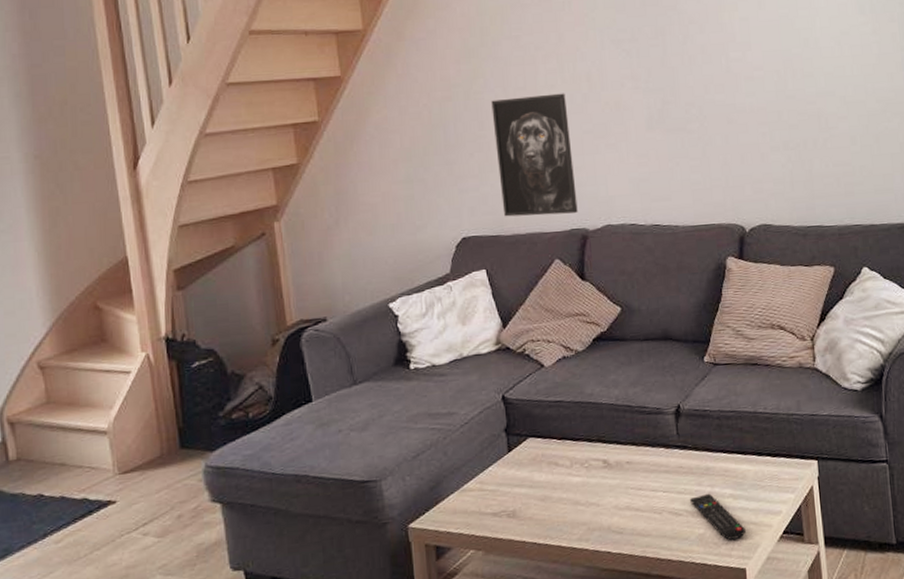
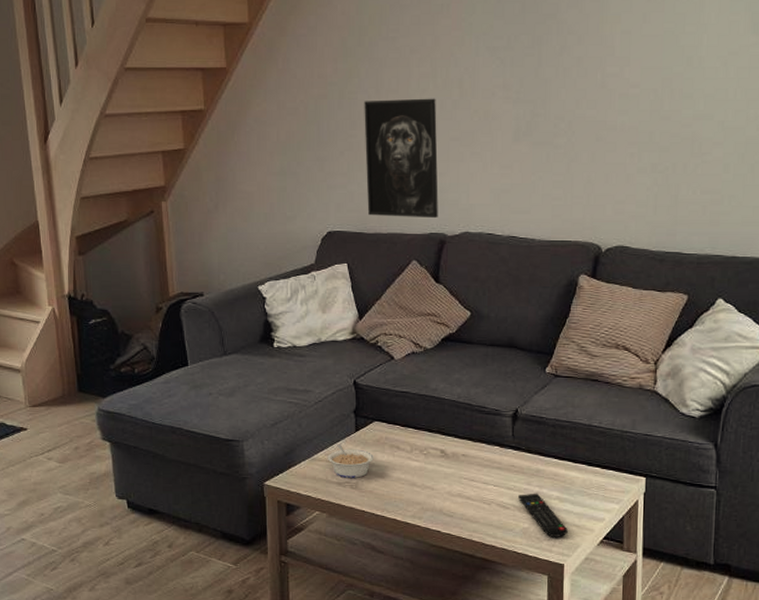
legume: none [478,468,531,507] -> present [327,444,374,479]

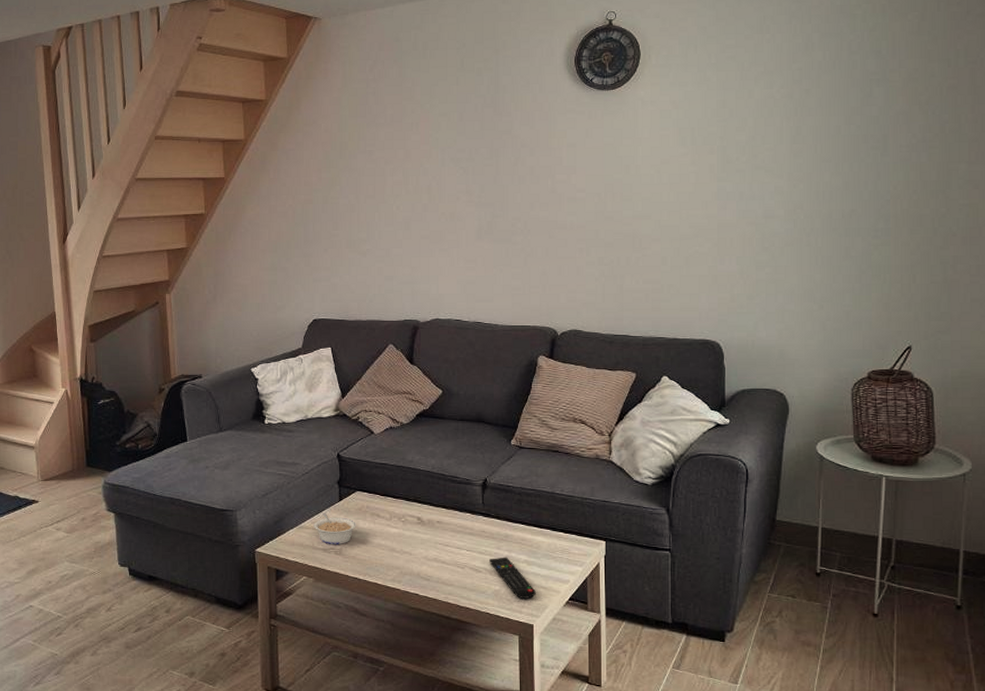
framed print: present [364,98,438,219] -> none [345,202,411,307]

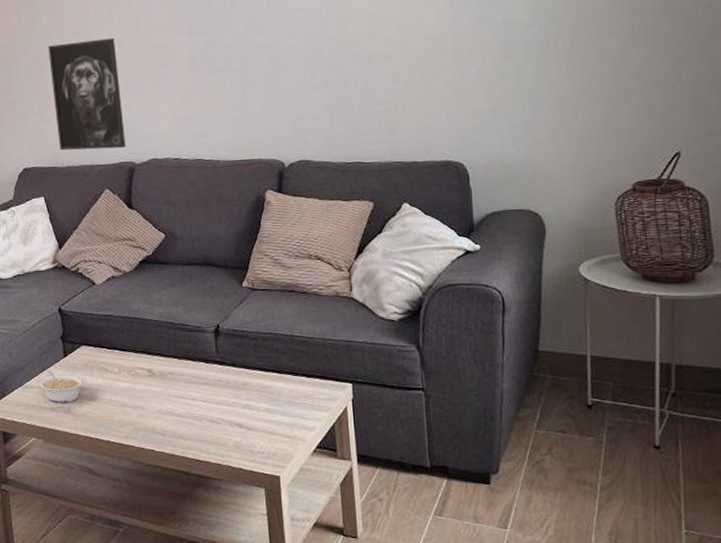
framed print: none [345,202,411,307] -> present [48,38,126,151]
remote control: present [489,557,536,599] -> none [228,406,280,449]

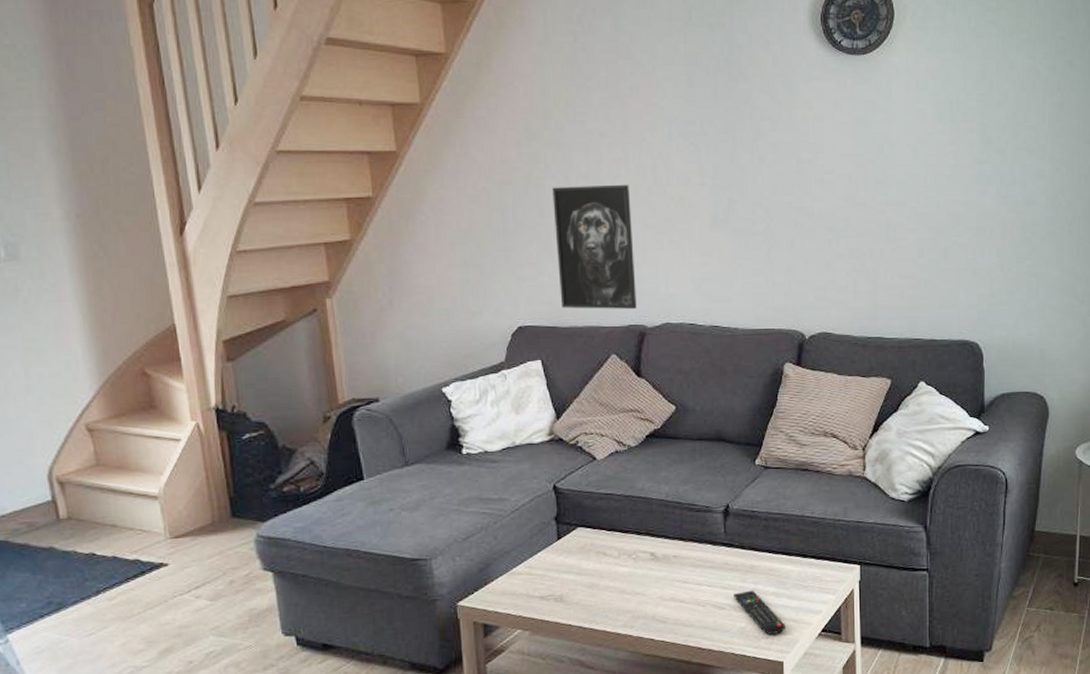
legume: present [39,370,84,404] -> none [527,554,579,592]
remote control: none [228,406,280,449] -> present [734,590,786,634]

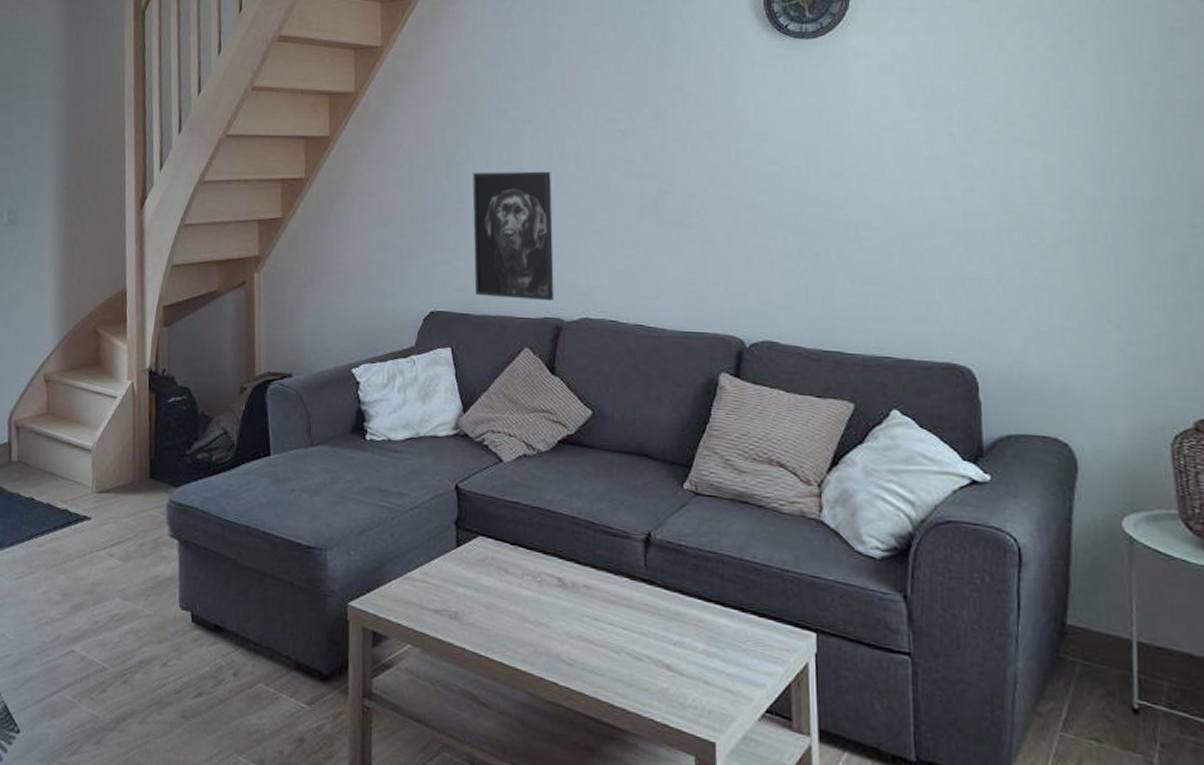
remote control: present [734,590,786,634] -> none [654,642,719,705]

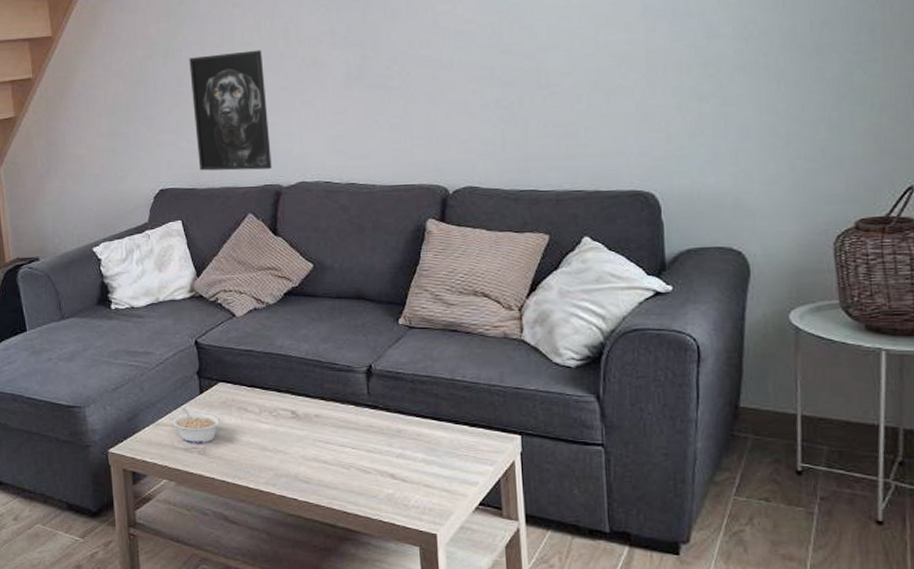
legume: none [422,561,477,606] -> present [172,407,221,444]

